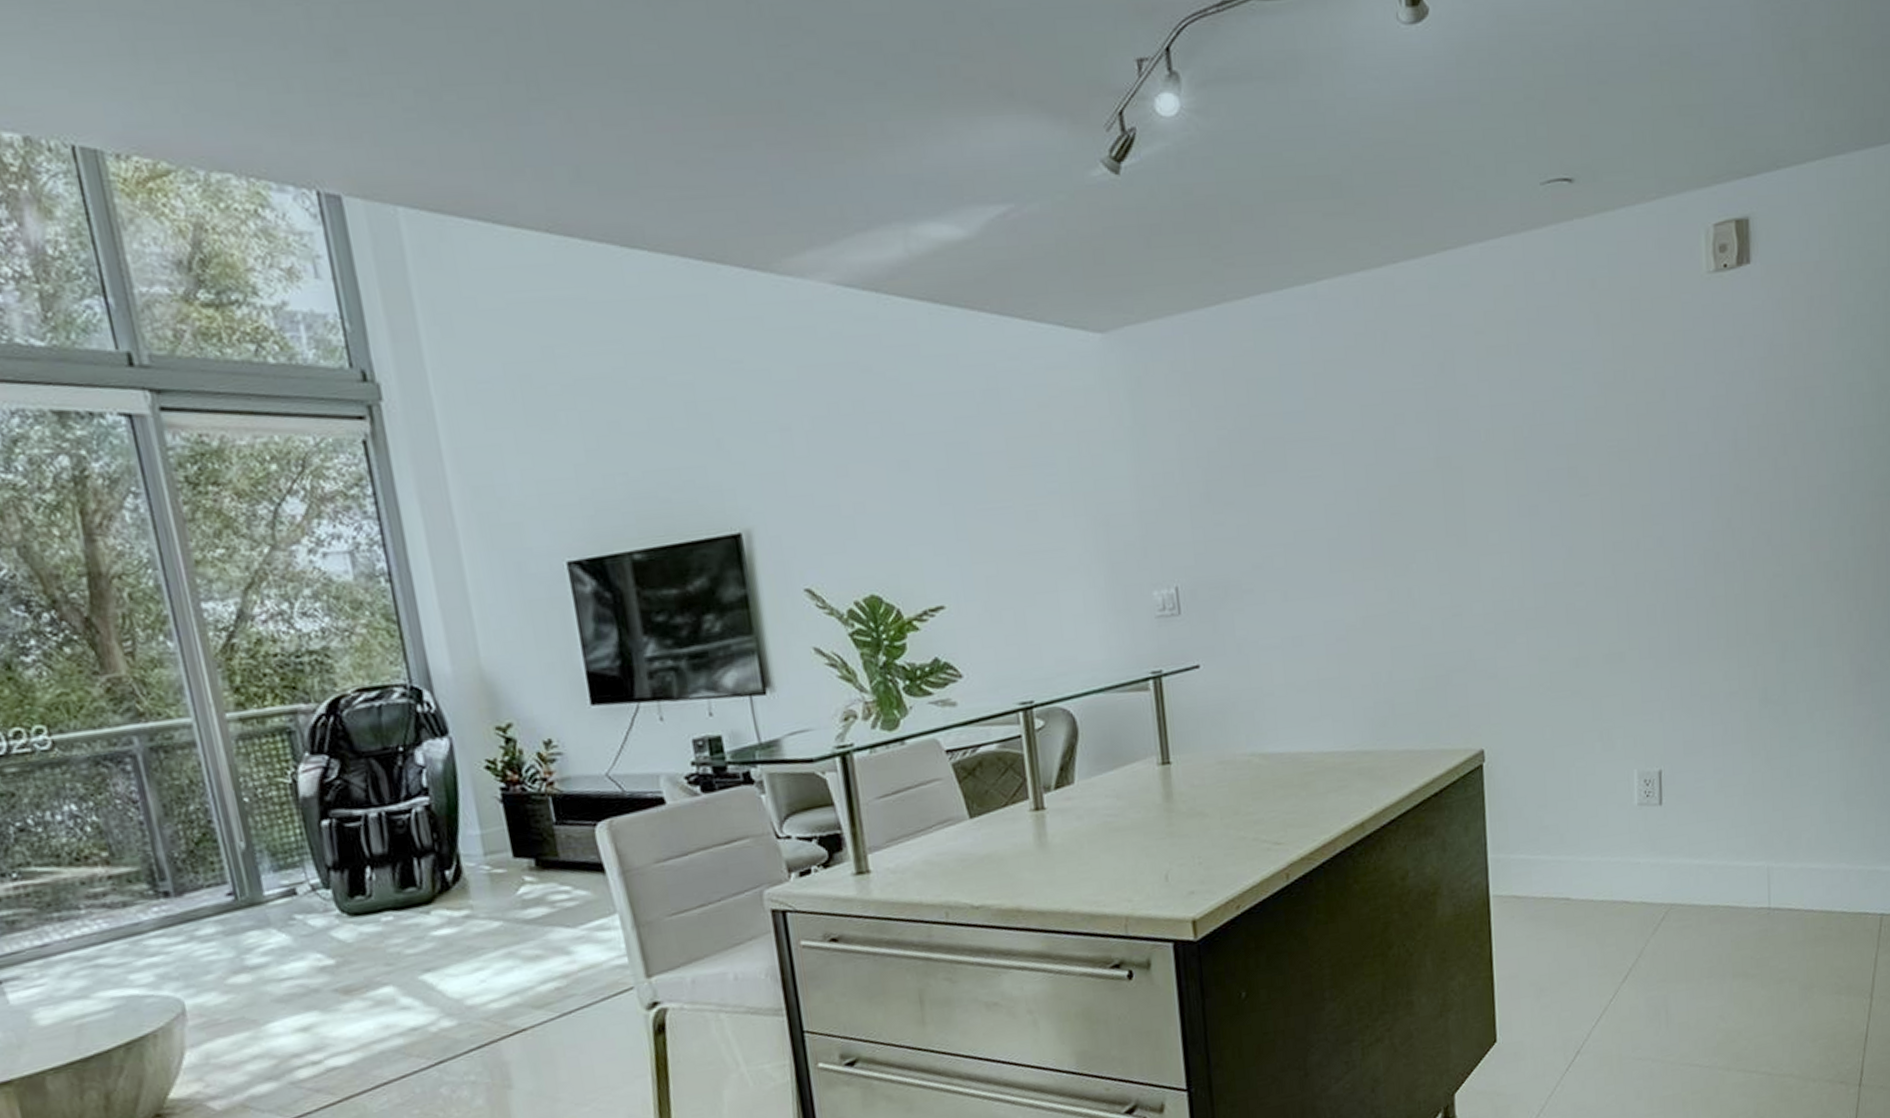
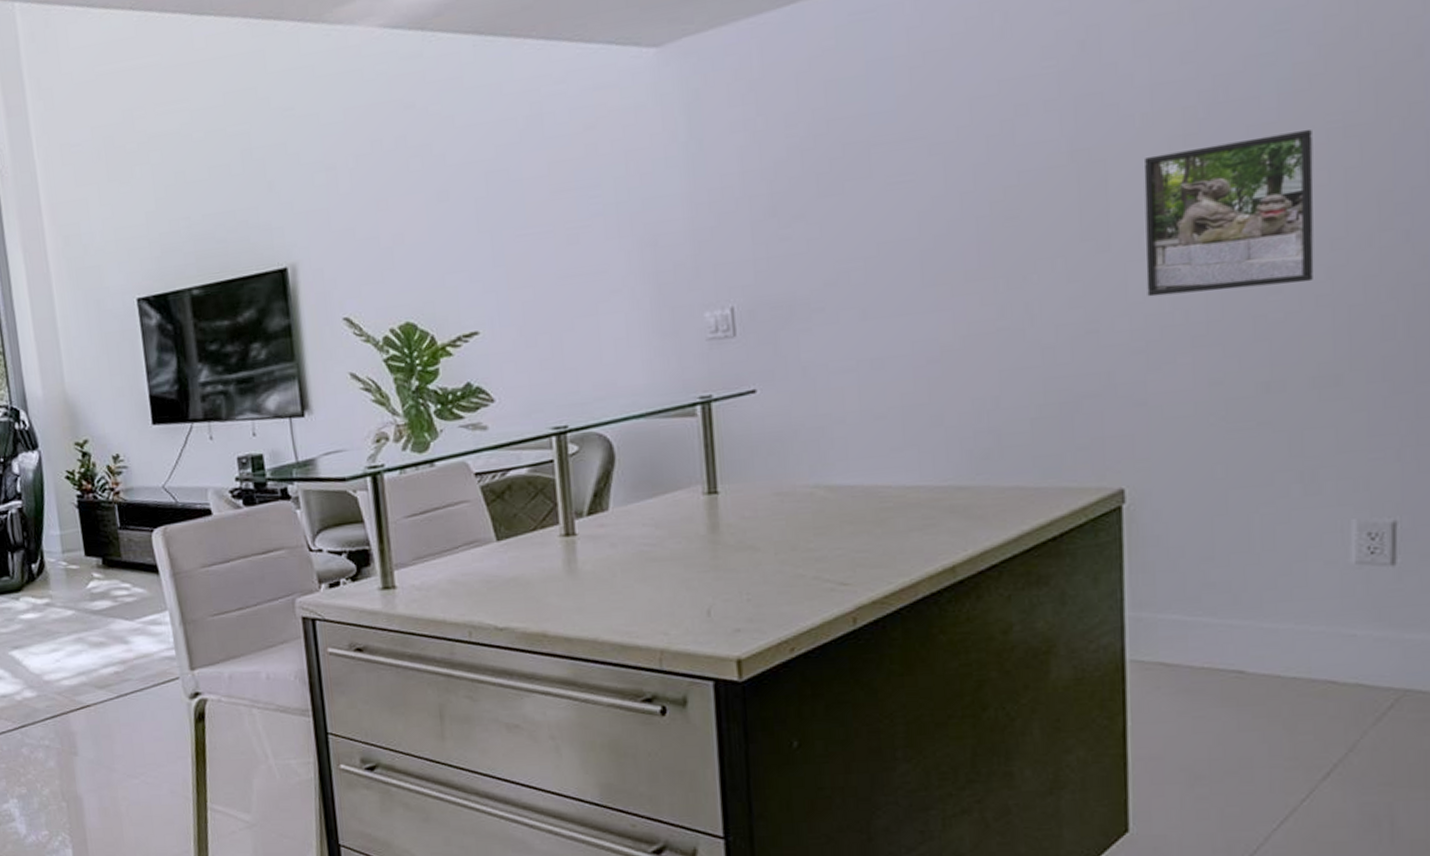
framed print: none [1488,451,1604,586] -> present [1143,129,1314,297]

